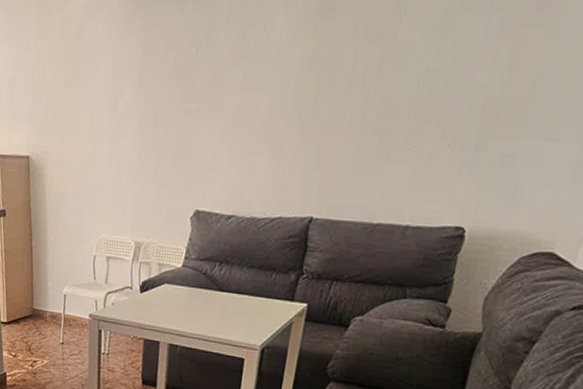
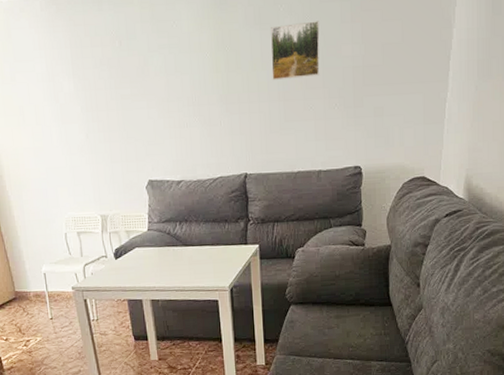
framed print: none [371,36,453,109] -> present [270,21,320,81]

